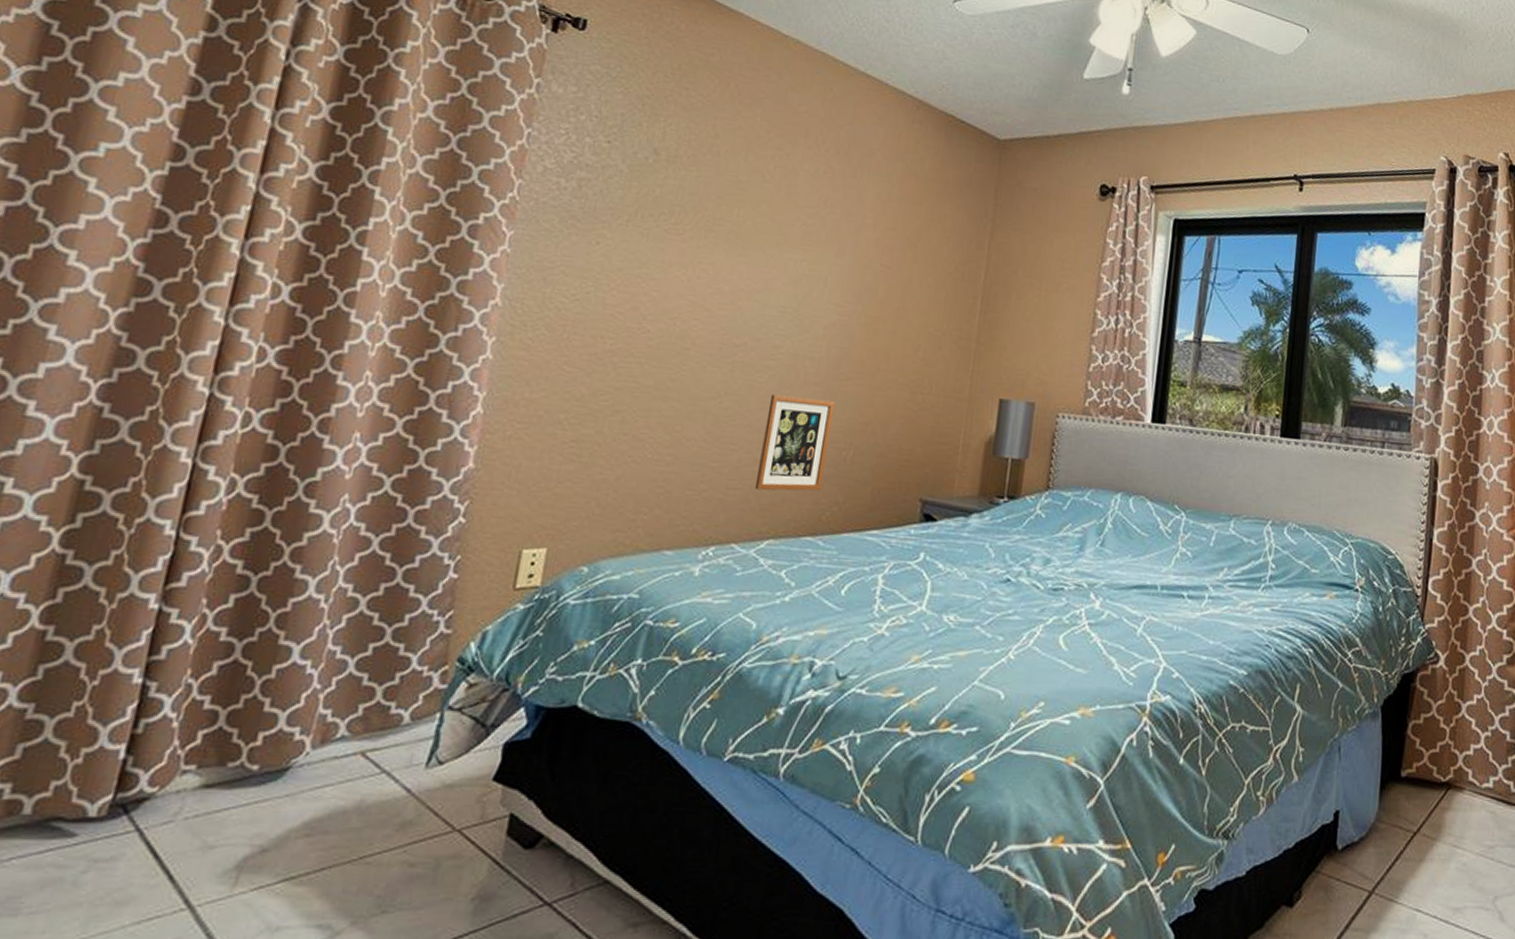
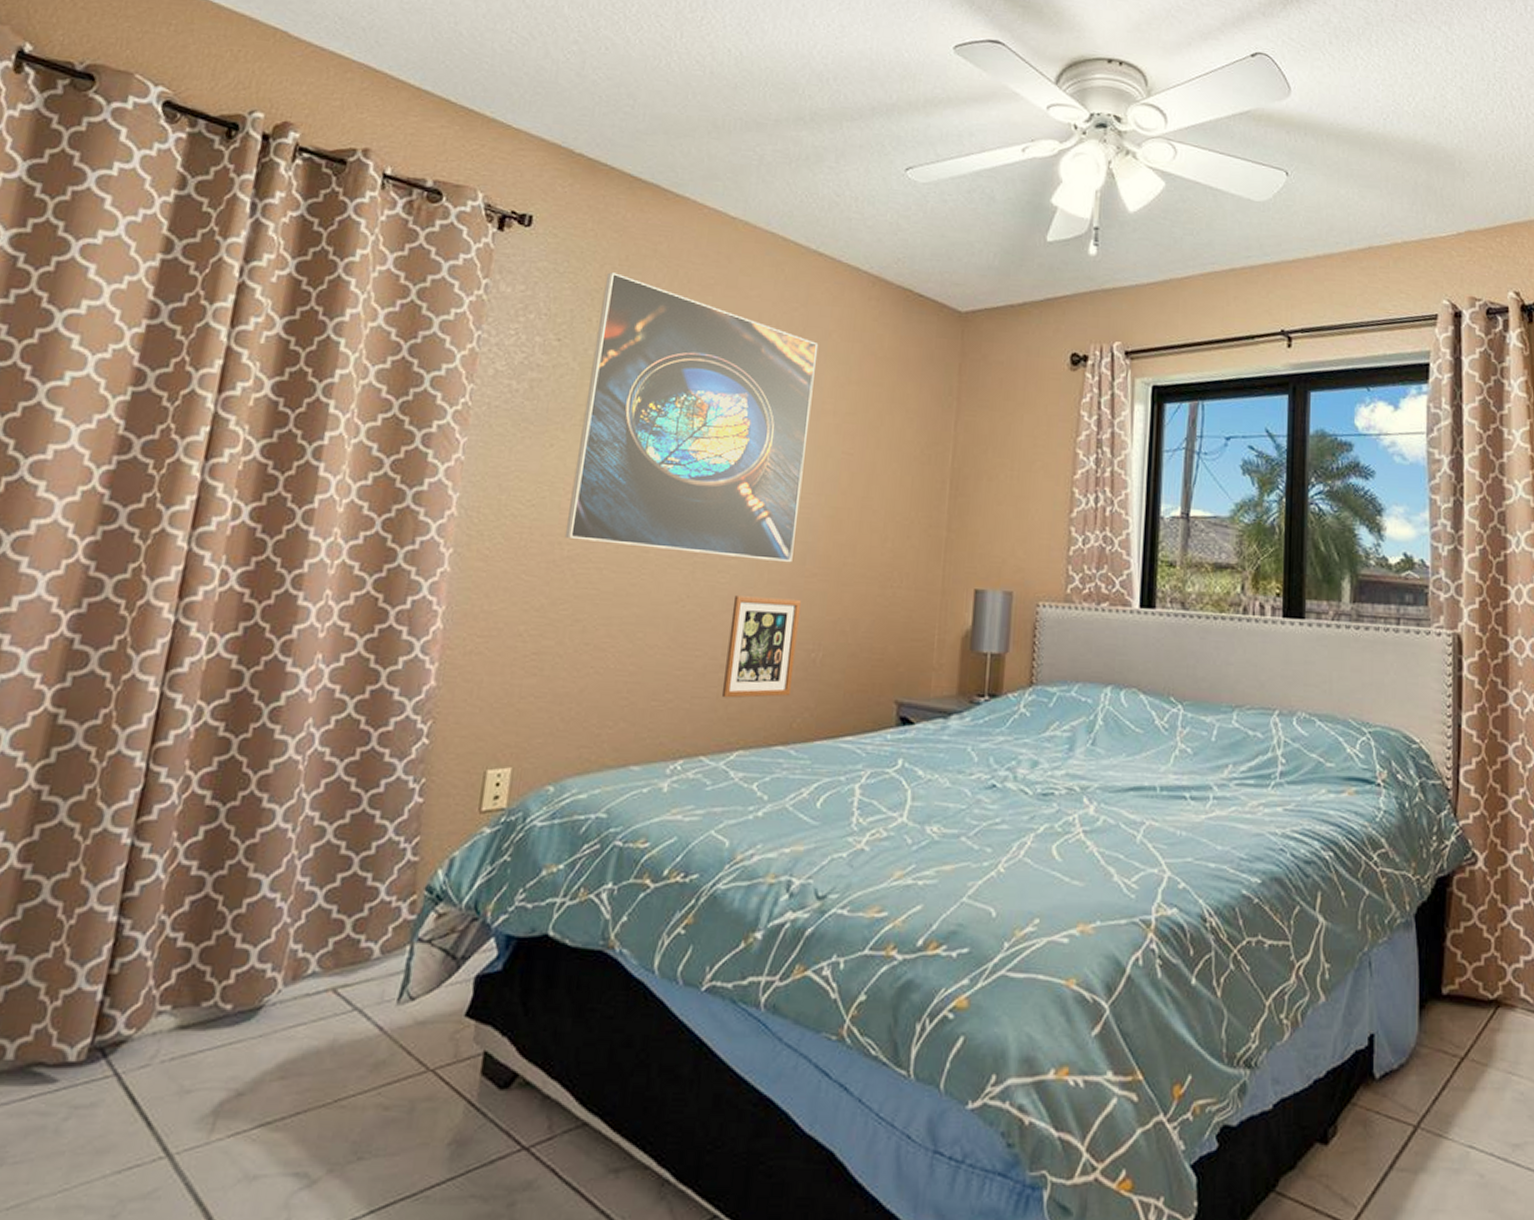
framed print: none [607,80,863,366] -> present [564,272,819,563]

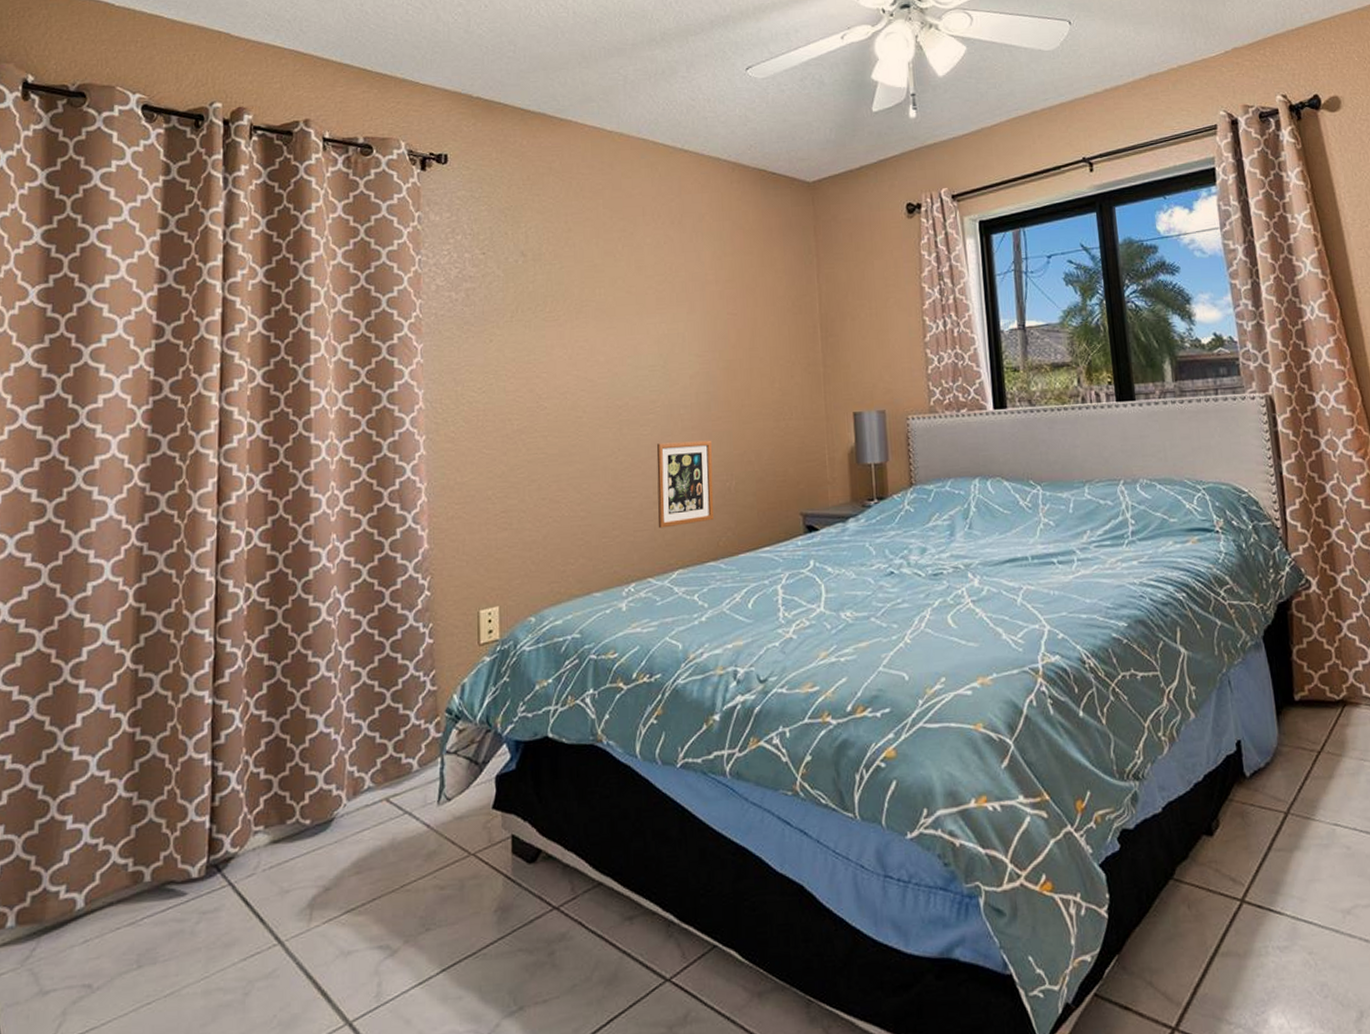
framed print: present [564,272,819,563] -> none [512,191,700,415]

